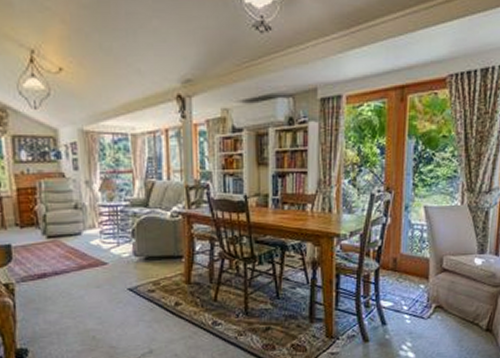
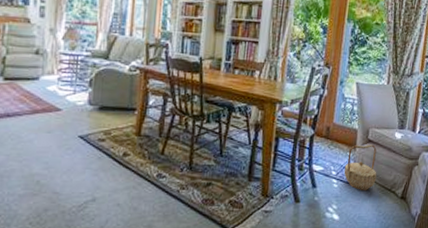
basket: none [416,274,456,325] -> present [344,144,377,190]

